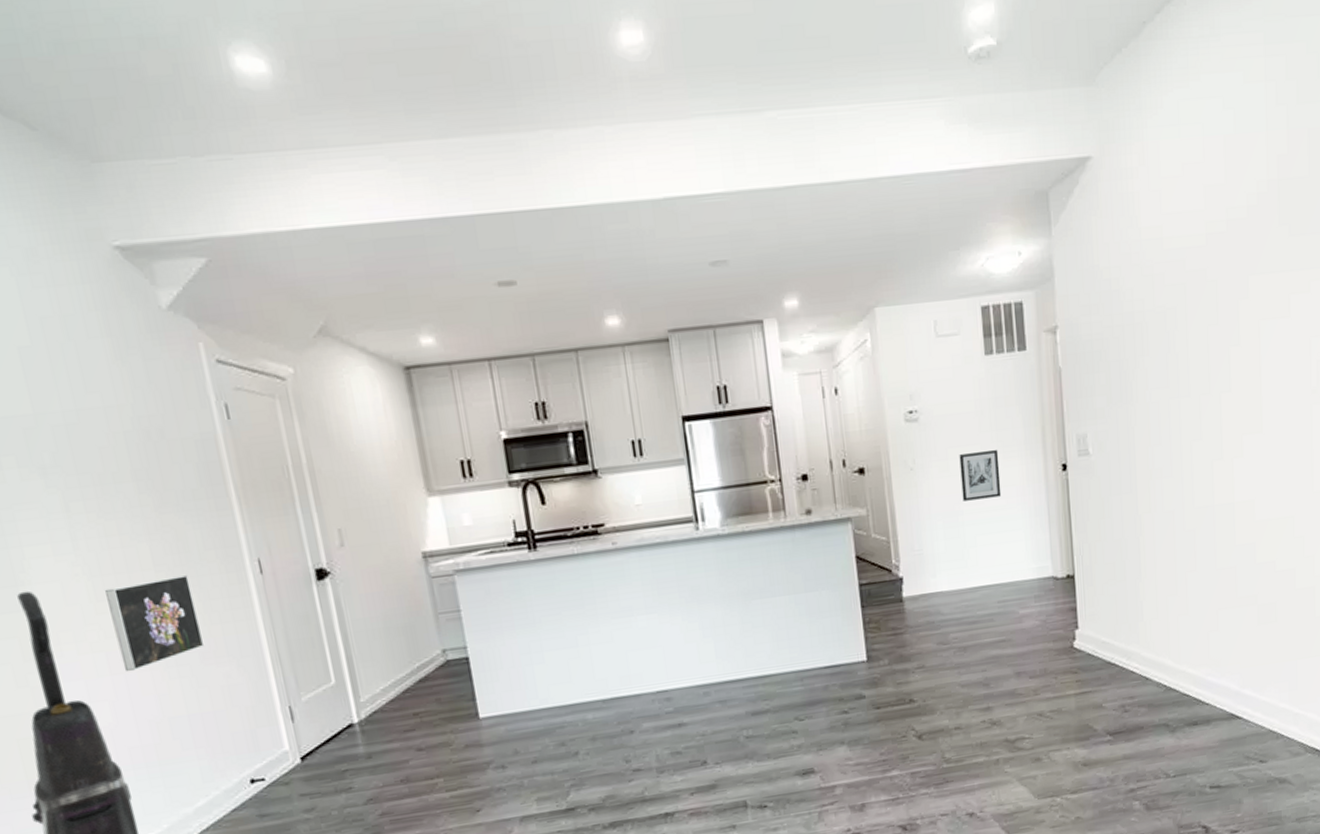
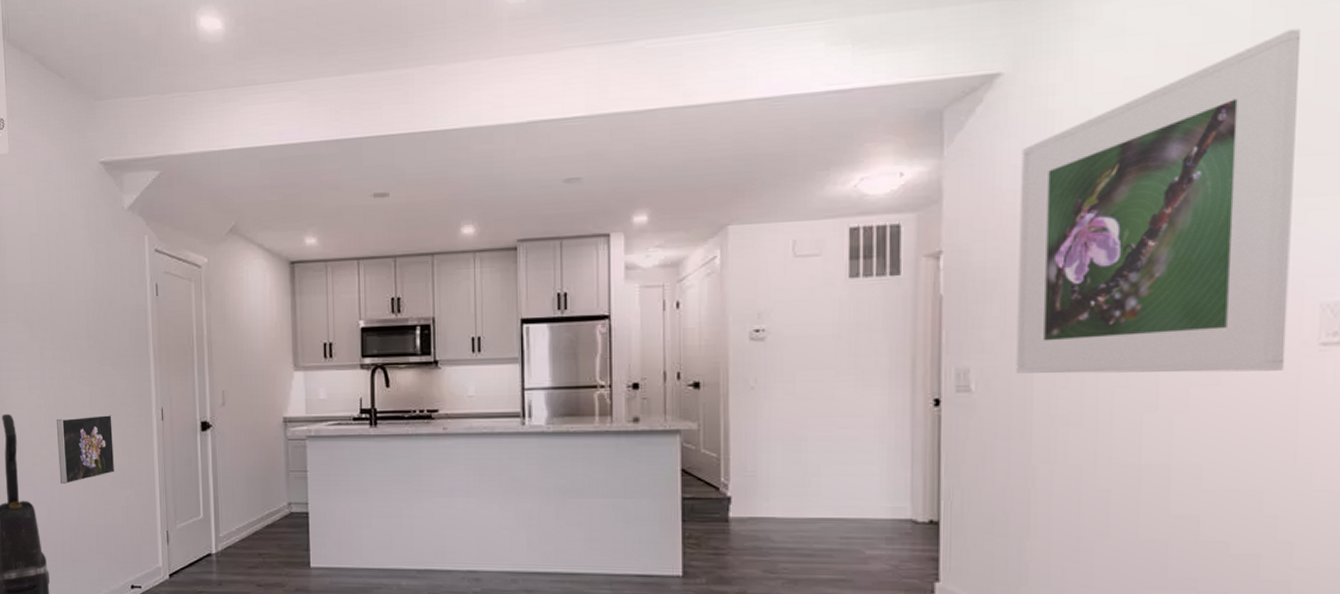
wall art: present [959,449,1002,501] -> none [808,376,856,427]
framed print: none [1111,124,1302,435] -> present [1016,28,1302,374]

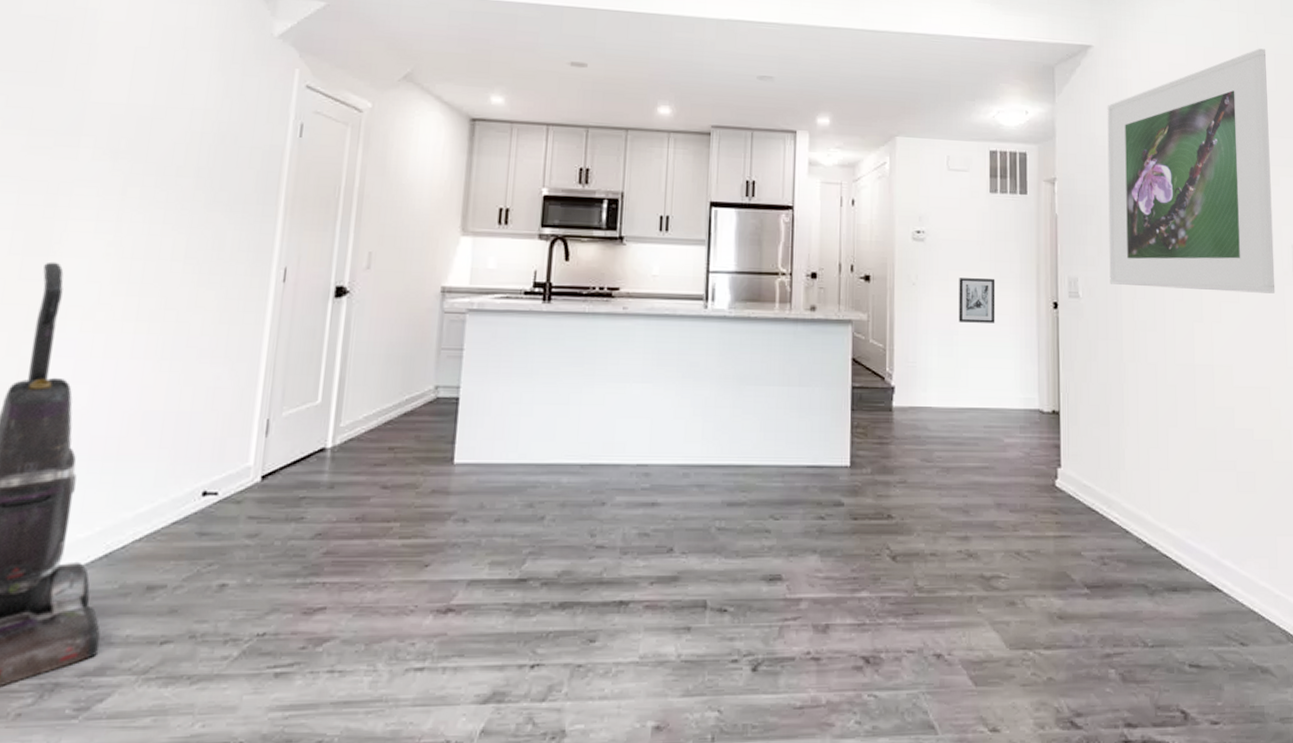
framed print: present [57,414,115,485] -> none [118,270,213,358]
wall art: none [808,376,856,427] -> present [959,278,996,323]

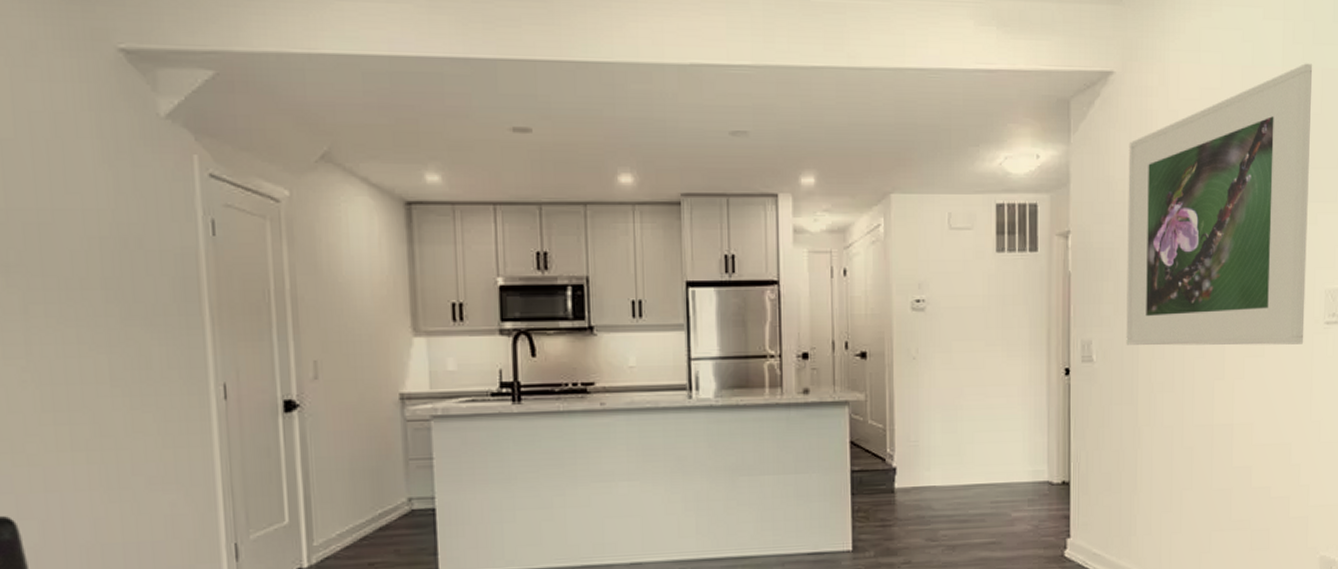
wall art: present [959,278,996,323] -> none [963,346,1003,396]

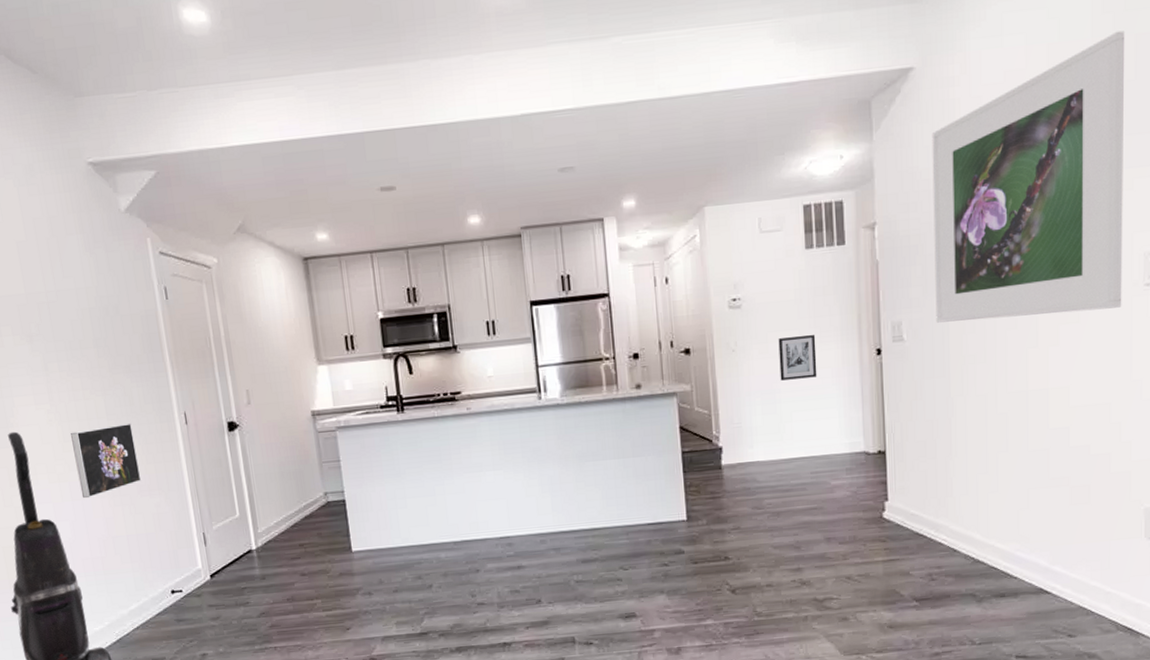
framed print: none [53,392,153,491] -> present [71,422,142,499]
wall art: none [963,346,1003,396] -> present [778,334,817,381]

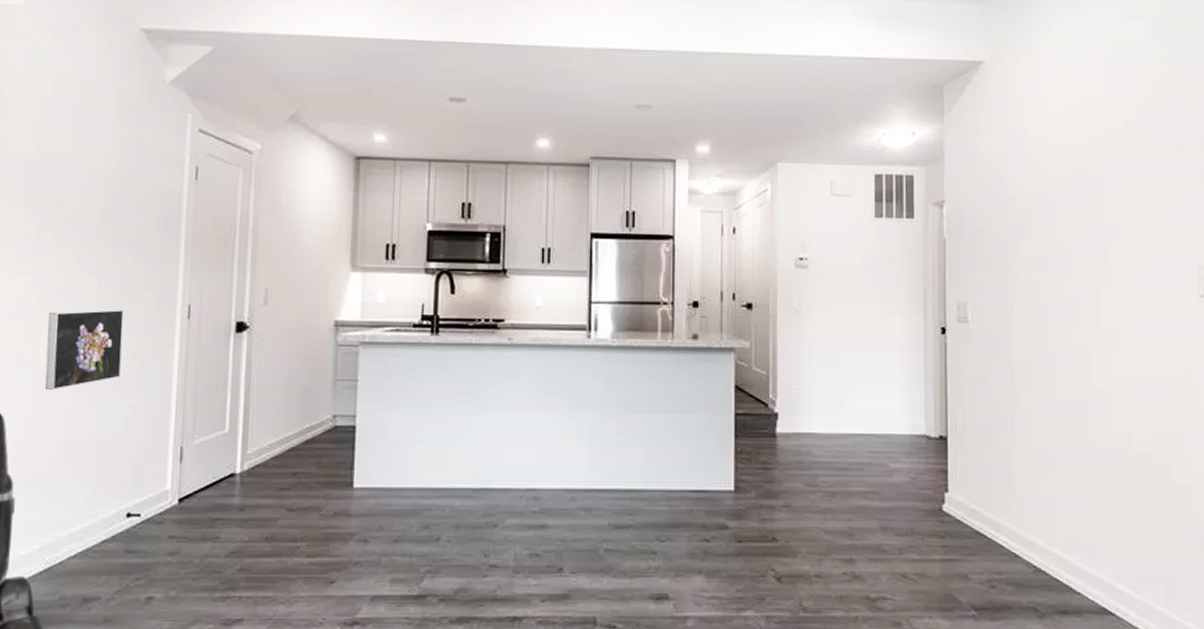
wall art: present [778,334,817,381] -> none [843,304,881,349]
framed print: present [931,30,1125,323] -> none [999,57,1179,315]

